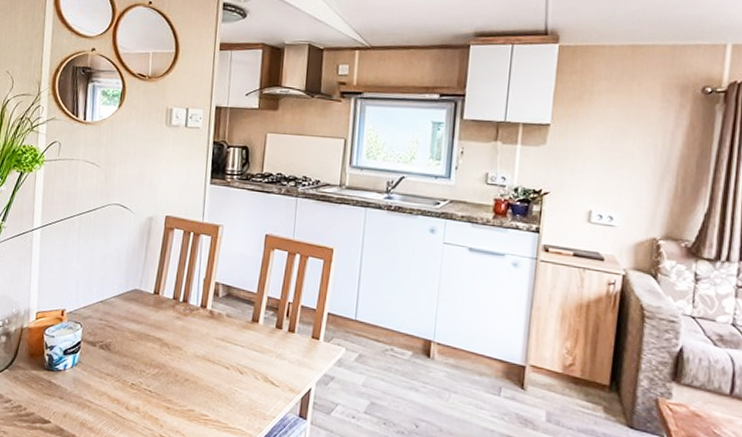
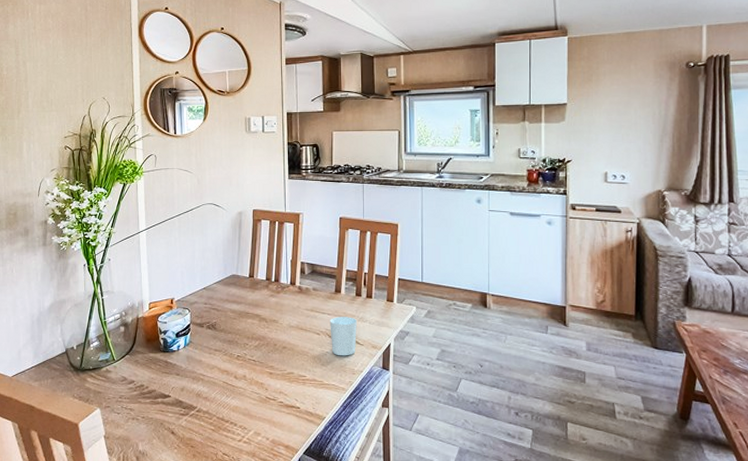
cup: none [241,350,274,398] -> present [330,317,357,356]

